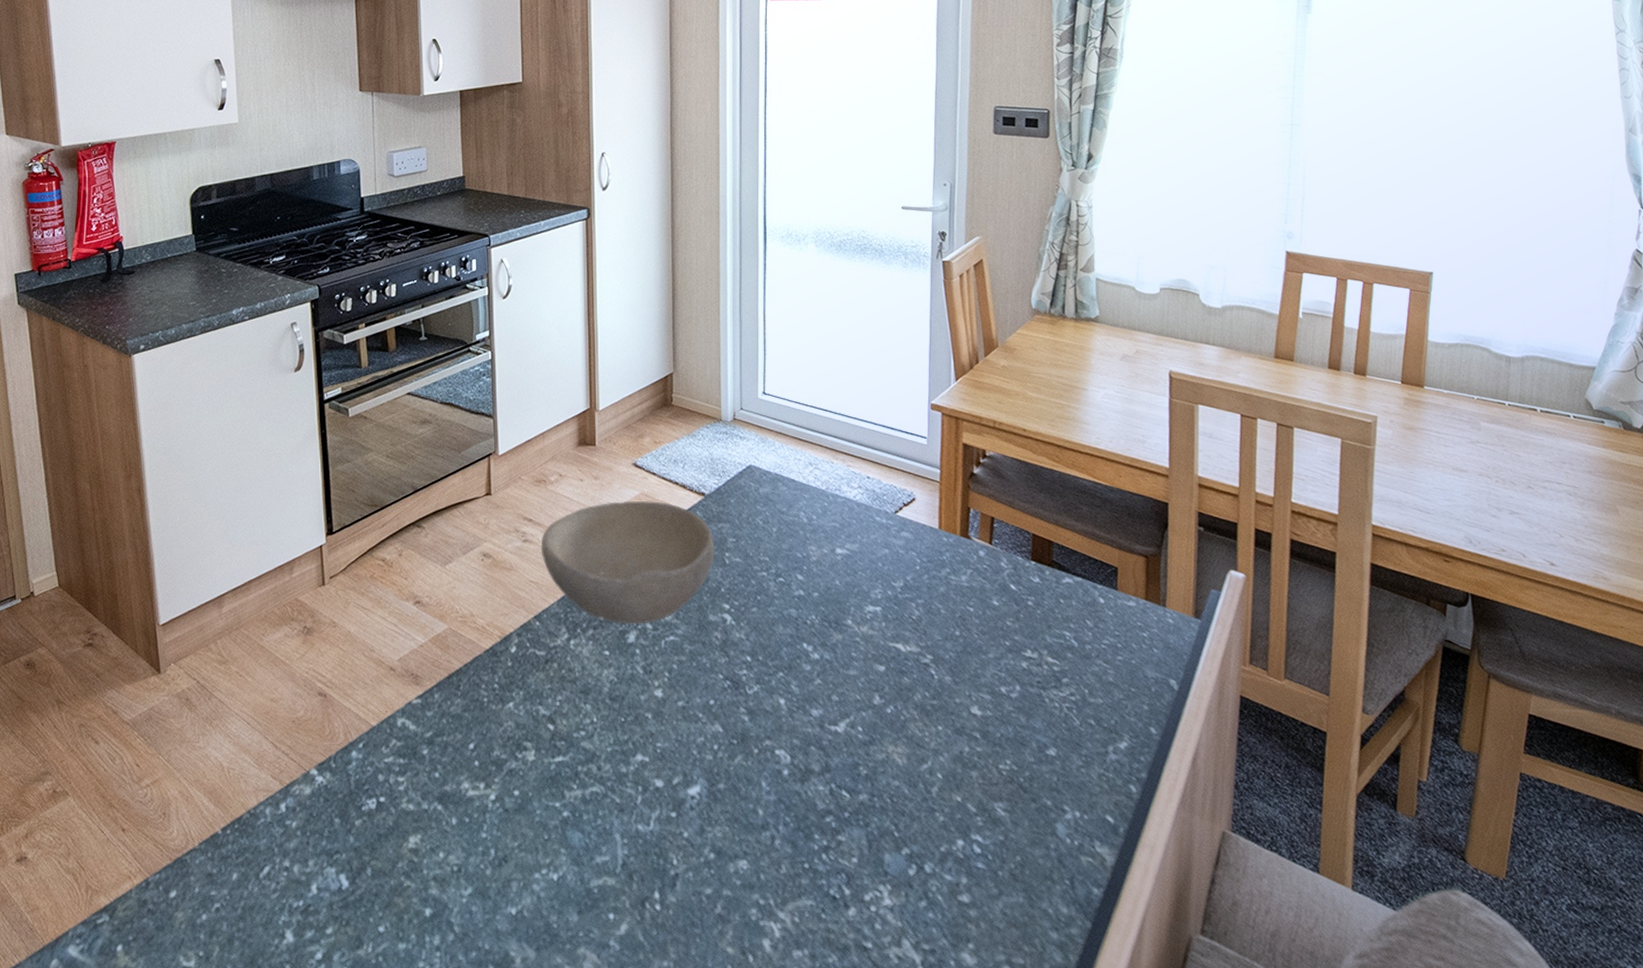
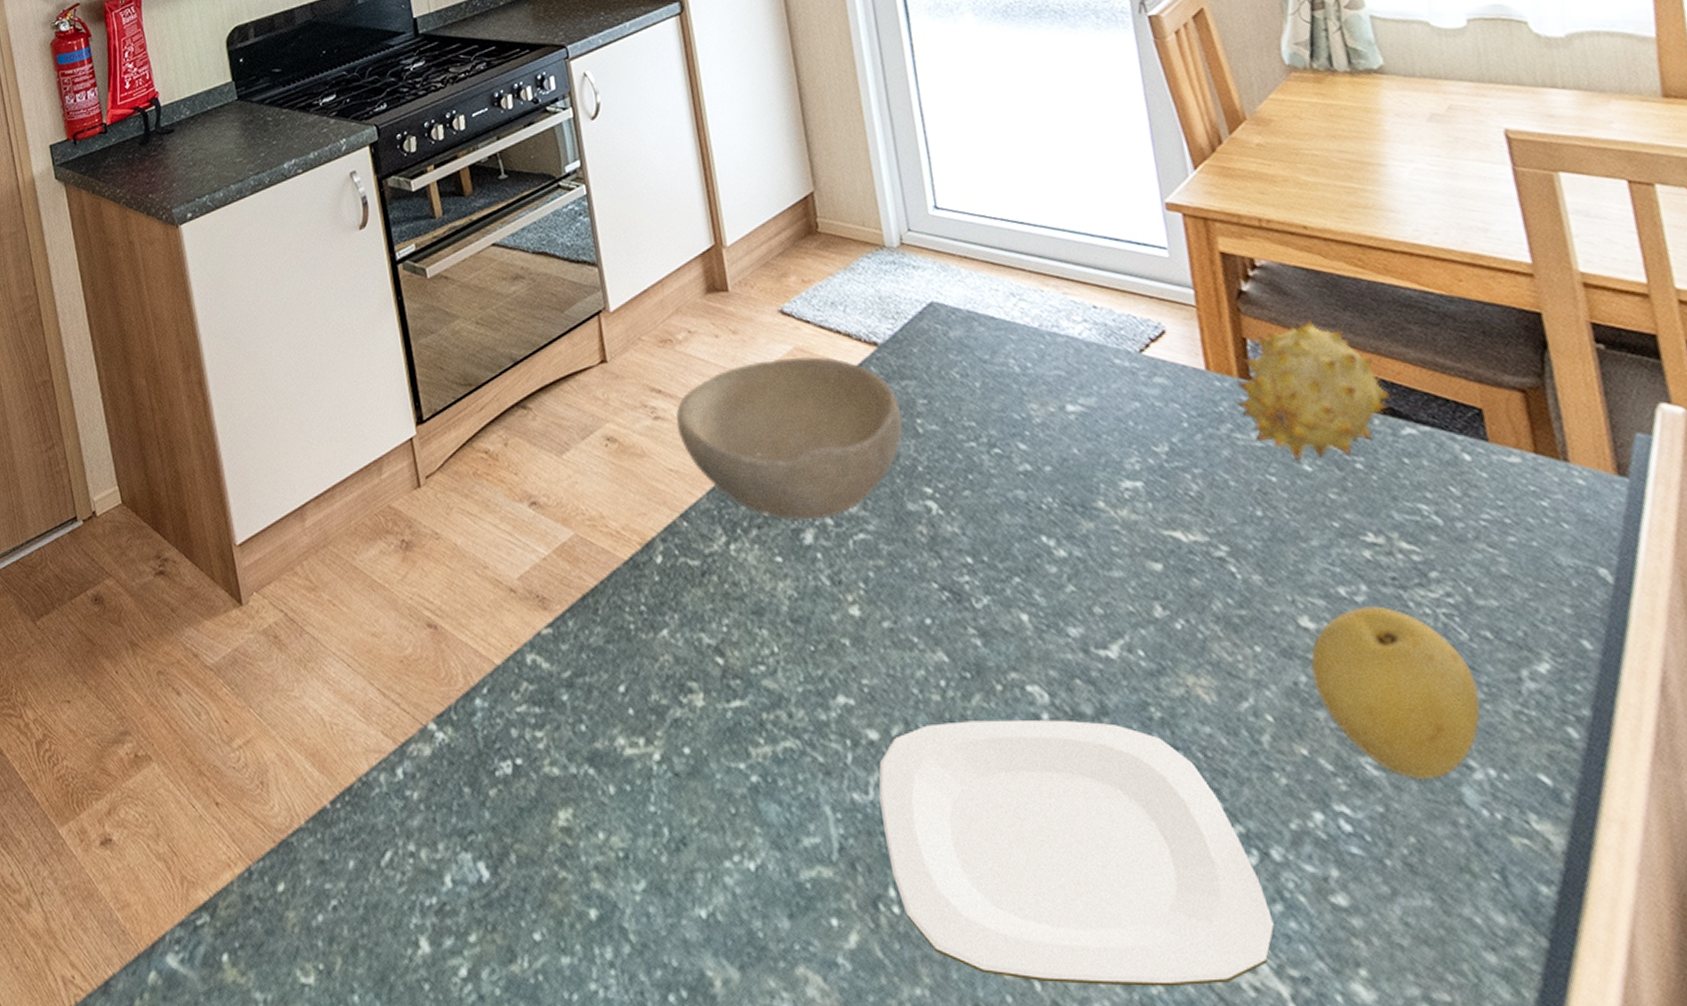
plate: none [657,774,918,957] -> present [878,719,1275,987]
fruit: none [954,497,1059,598] -> present [1235,320,1390,462]
fruit: none [973,701,1080,819] -> present [1310,606,1481,781]

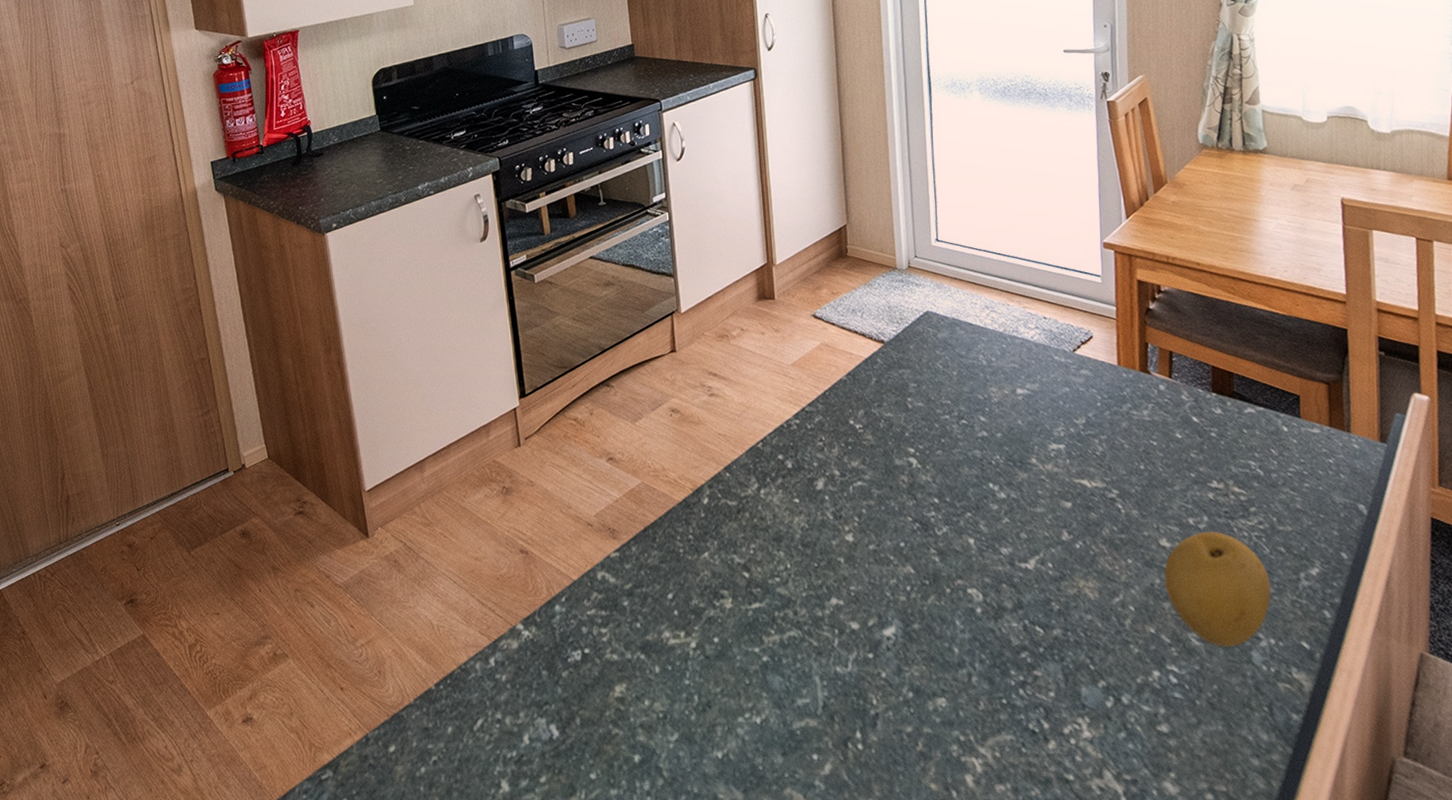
bowl: present [676,356,903,520] -> none [726,350,898,472]
plate: present [878,719,1275,987] -> none [855,612,1118,791]
fruit: present [1235,320,1390,462] -> none [1135,331,1240,431]

